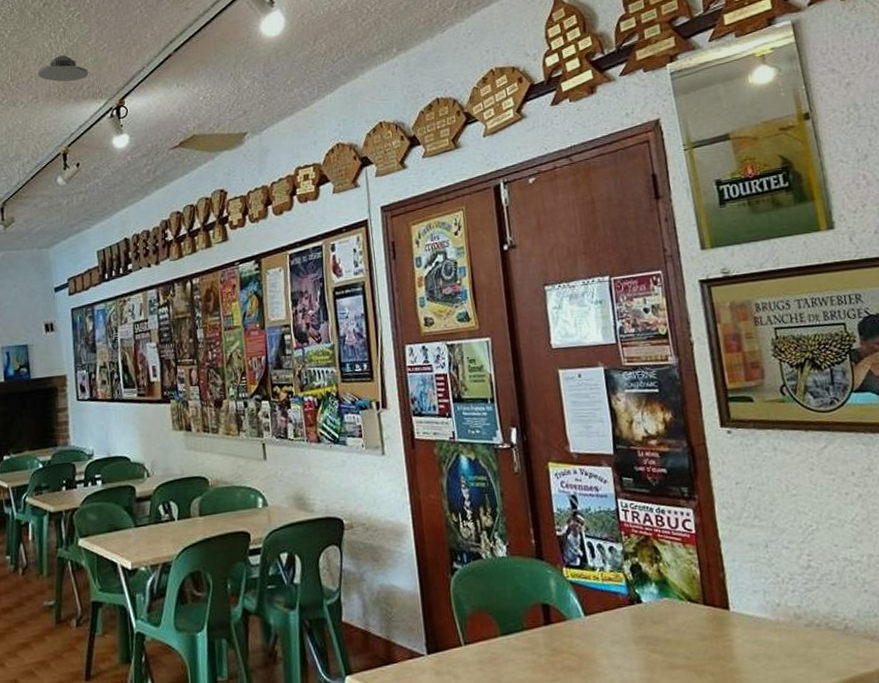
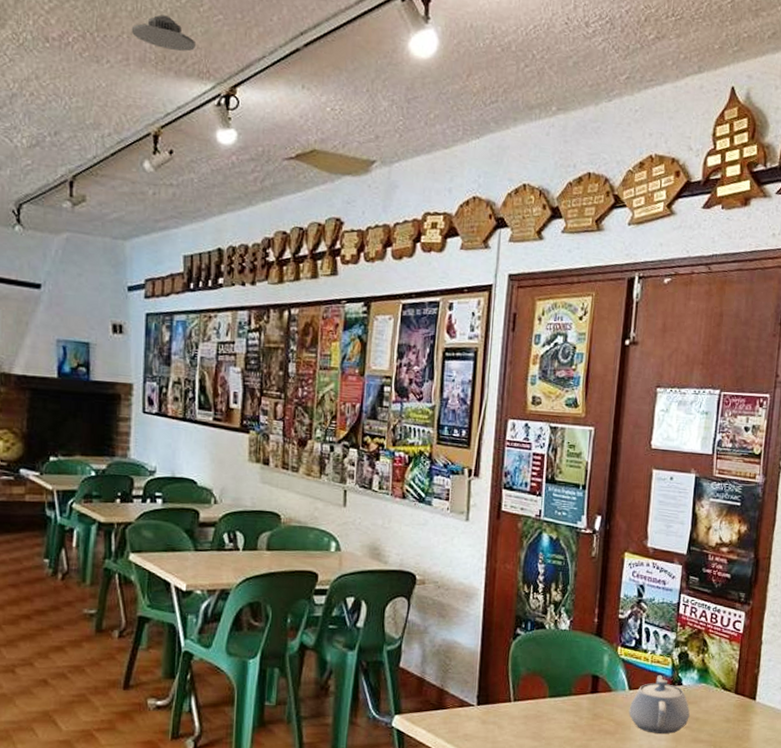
teapot: none [589,594,659,664] -> present [628,675,690,734]

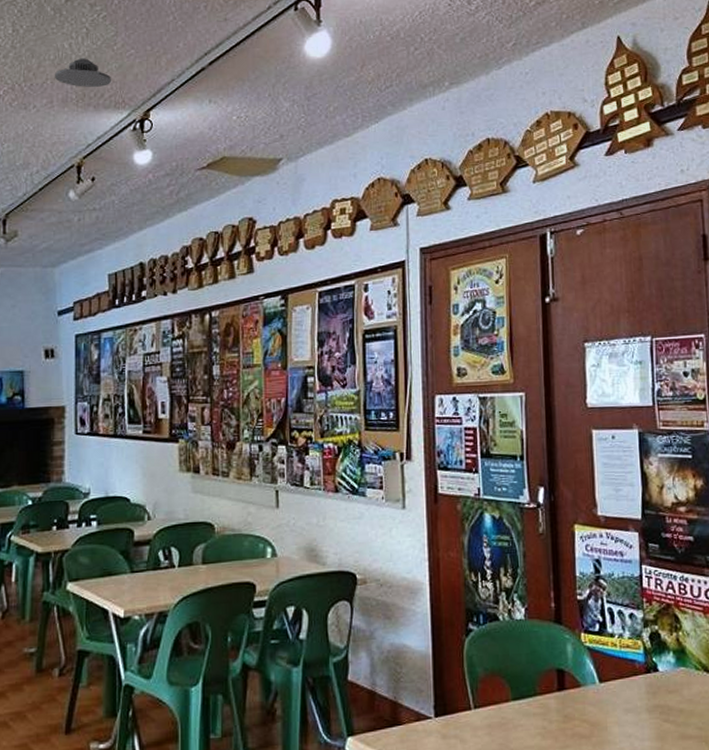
teapot: present [628,675,690,734] -> none [602,662,672,733]

